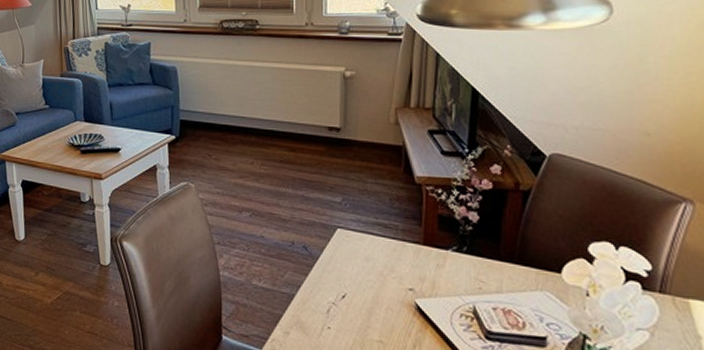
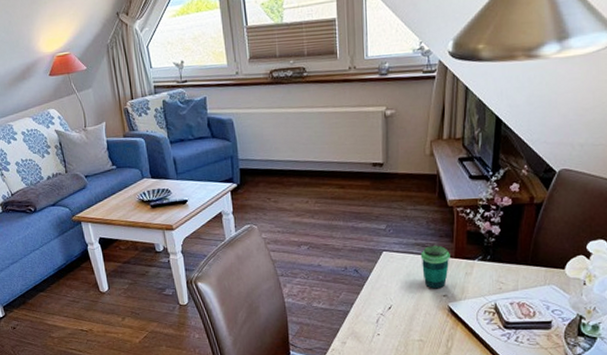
cup: none [382,227,418,281] -> present [420,245,450,289]

